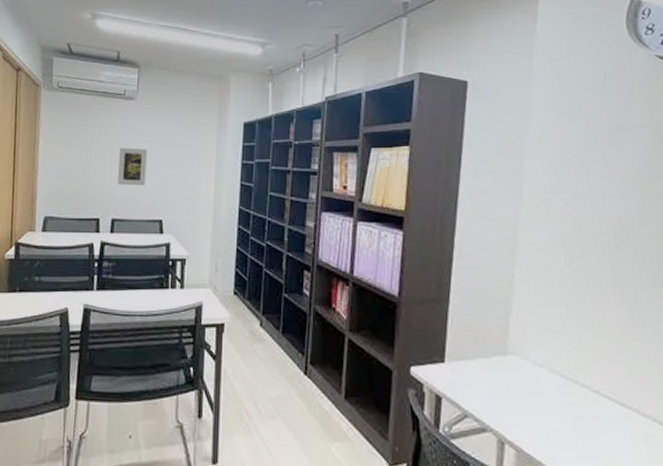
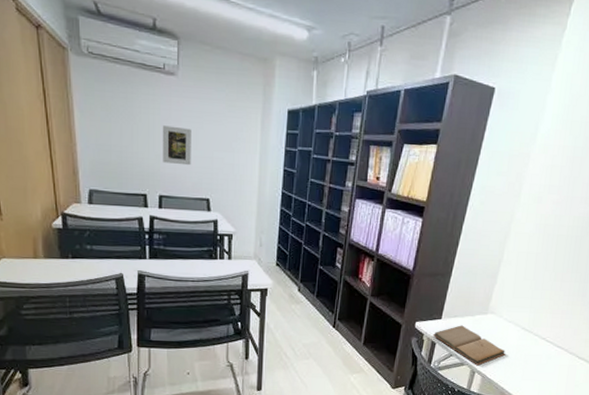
book: none [435,371,545,433] -> present [432,325,506,366]

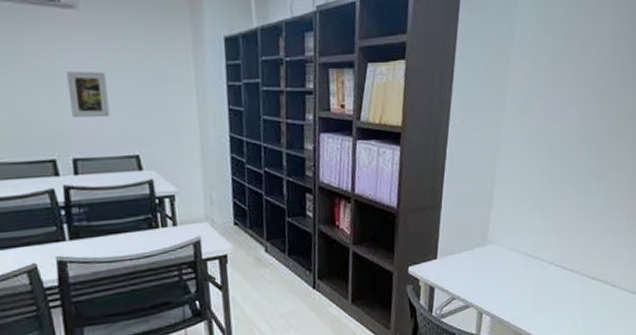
book: present [432,325,506,366] -> none [429,262,514,306]

